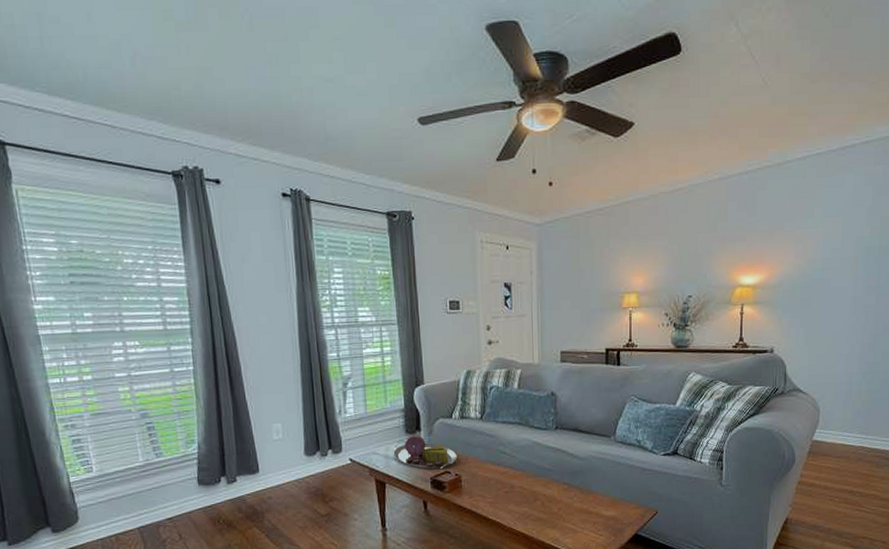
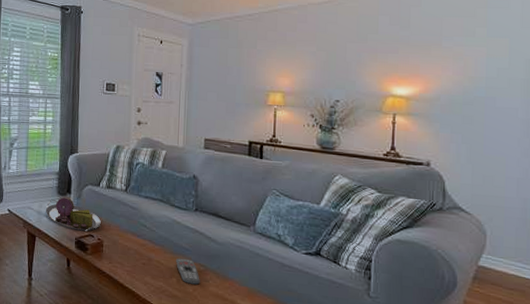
remote control: none [538,479,565,505] -> present [175,257,200,285]

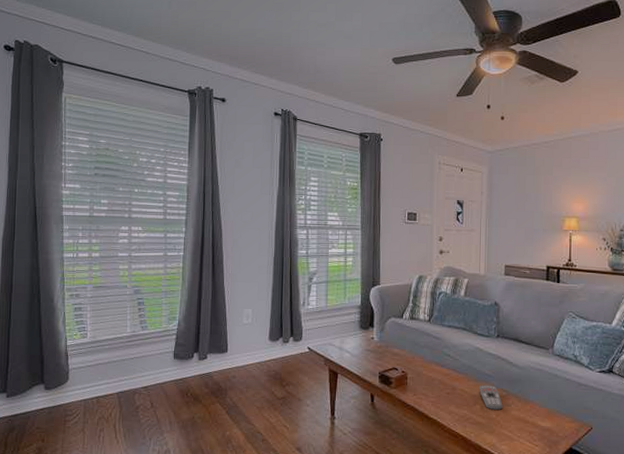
serving tray: present [45,197,101,232] -> none [347,332,405,365]

